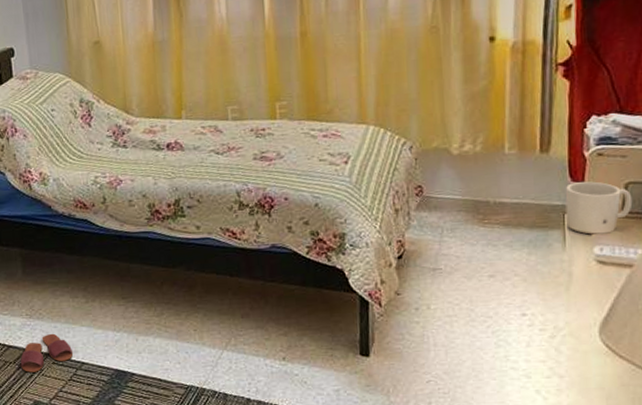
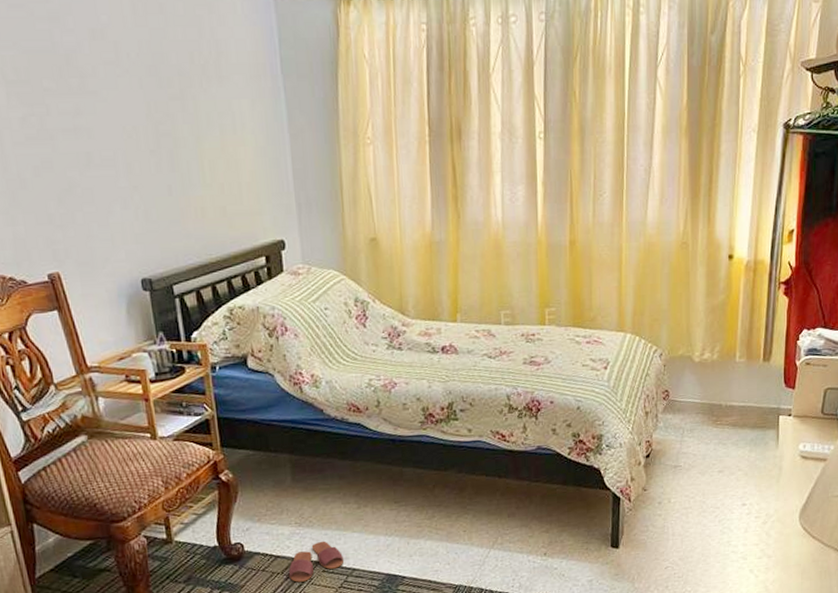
mug: present [565,181,633,236] -> none [780,387,829,434]

